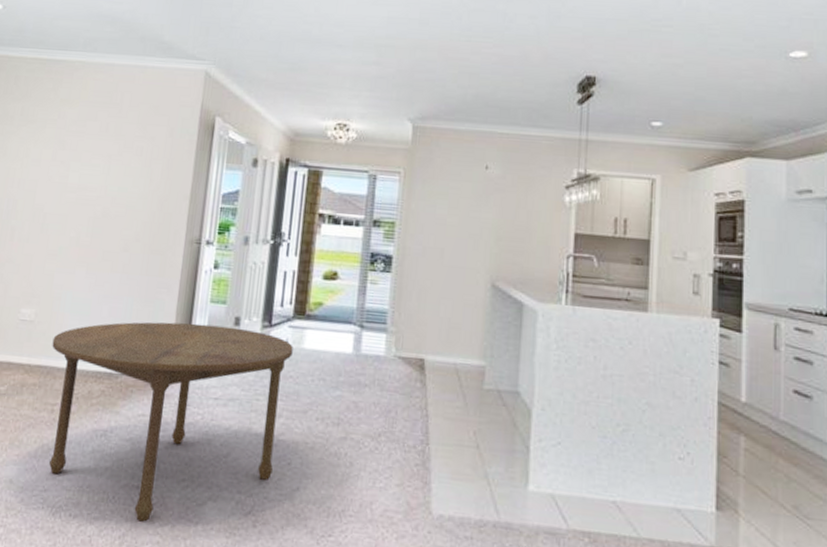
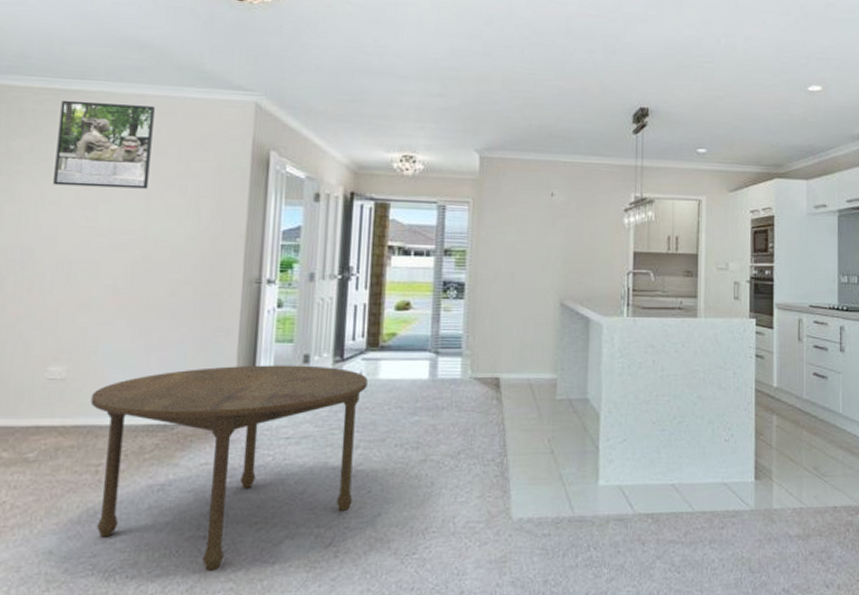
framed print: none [36,69,121,150] -> present [53,100,155,189]

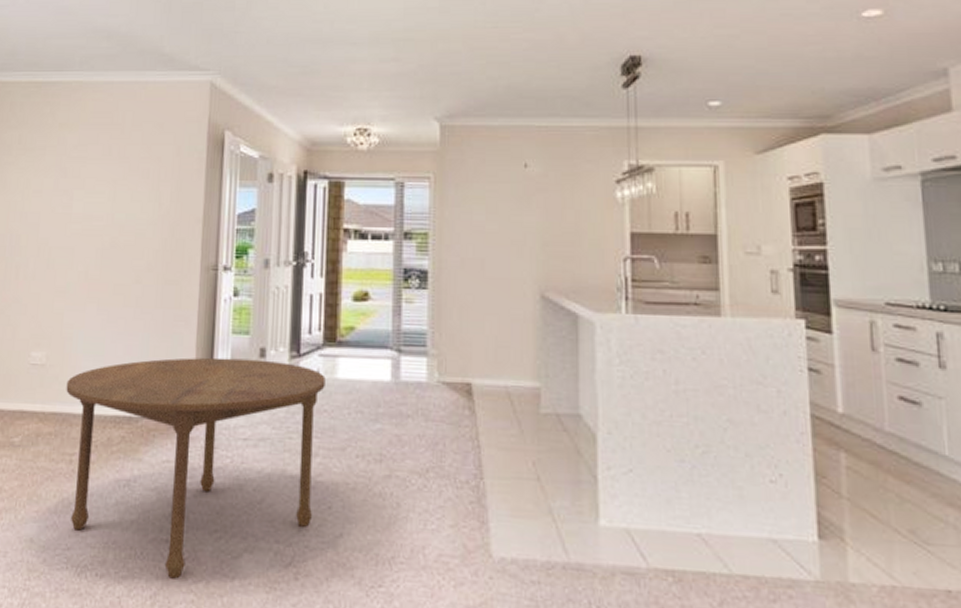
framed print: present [53,100,155,189] -> none [36,92,121,175]

